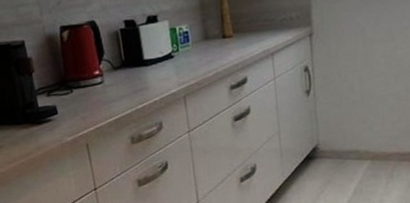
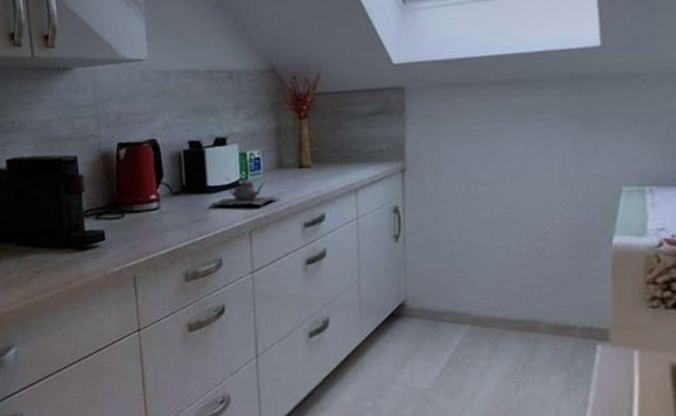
teapot: none [147,51,208,77] -> present [209,180,280,207]

